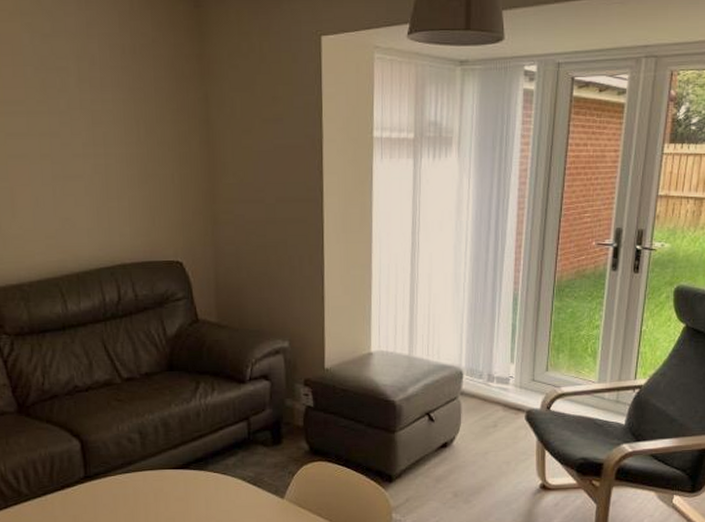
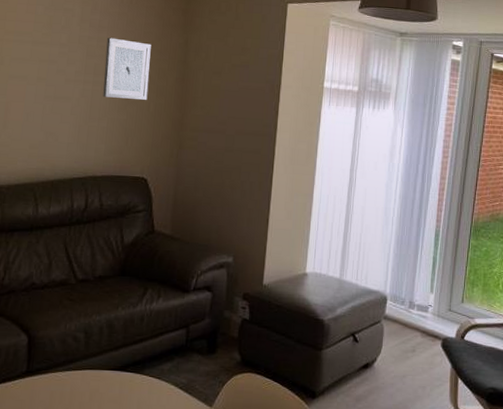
wall art: none [113,98,170,171] -> present [103,37,151,100]

